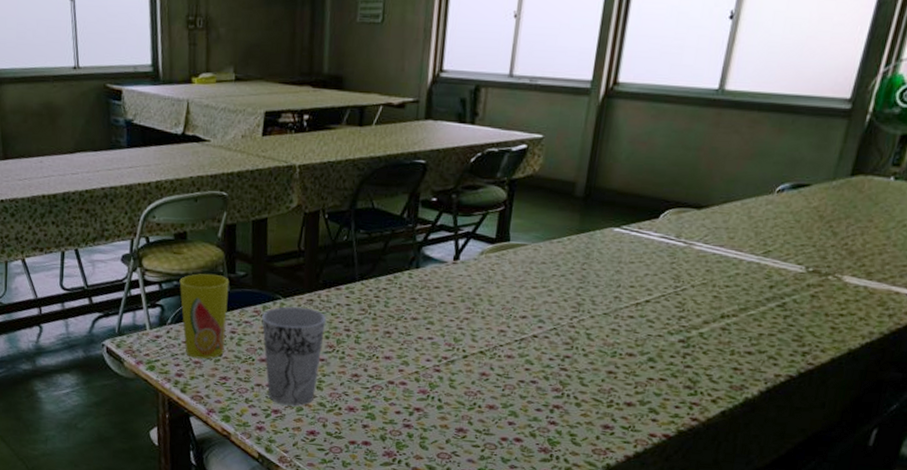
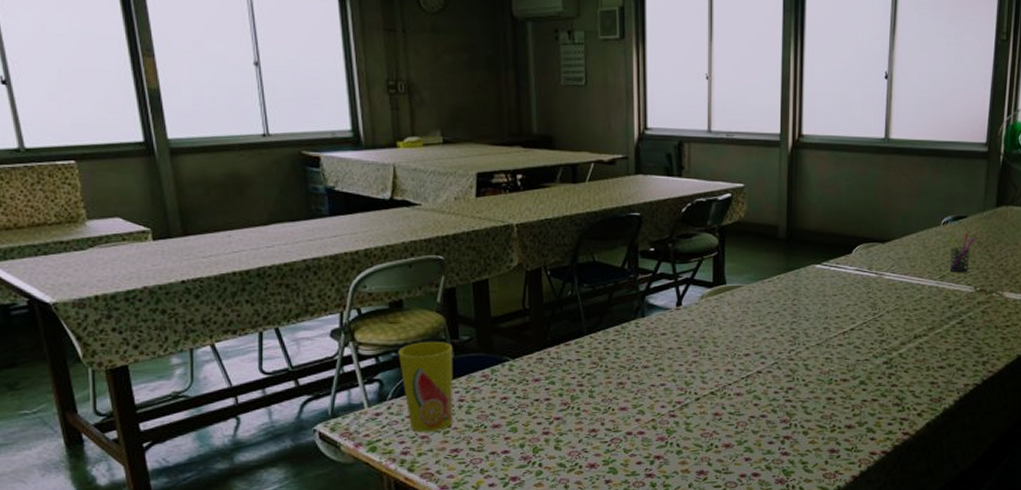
cup: present [262,306,326,406] -> none [491,366,558,471]
pen holder: none [777,204,817,250] -> present [949,233,975,273]

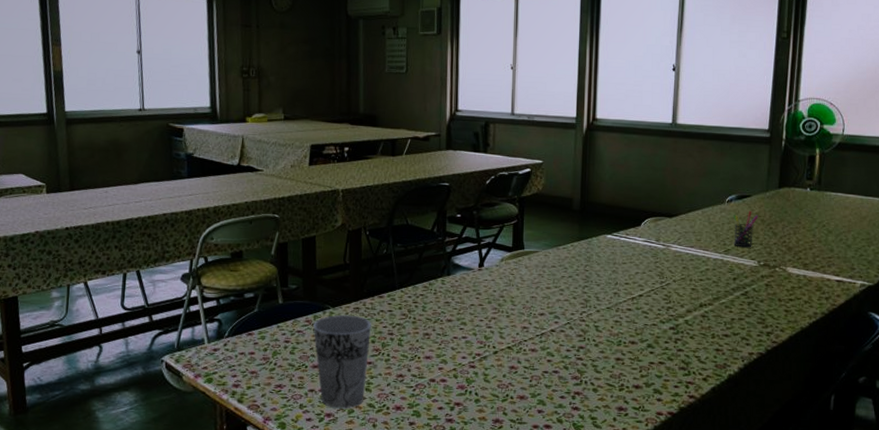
cup: present [398,342,453,433] -> none [236,289,283,369]
cup: none [491,366,558,471] -> present [313,314,371,409]

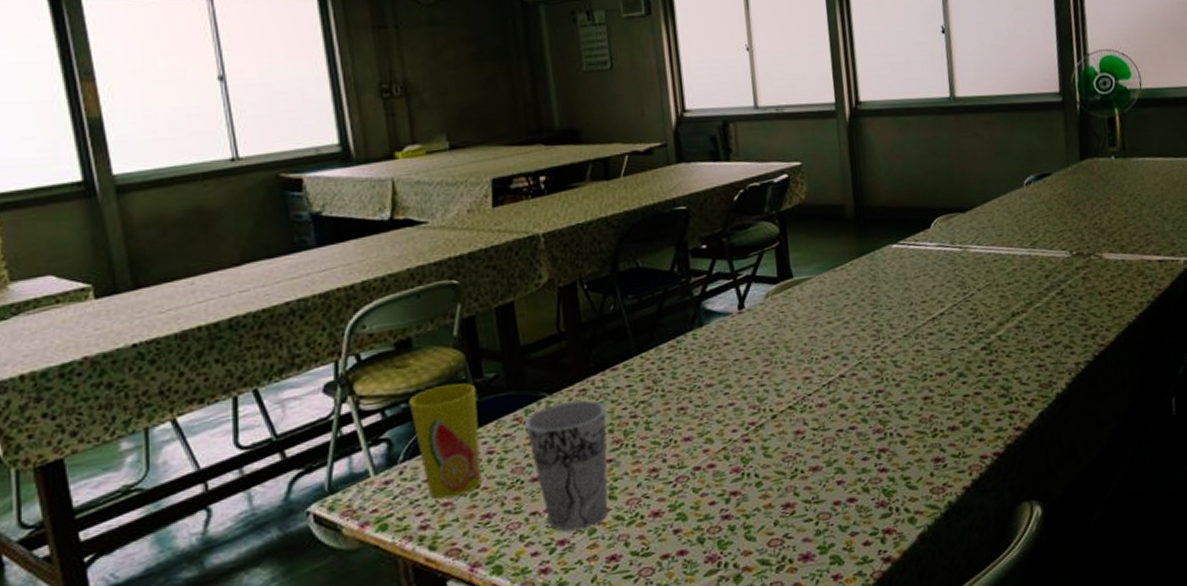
cup: none [236,289,283,369] -> present [409,383,482,499]
pen holder: present [734,211,759,248] -> none [1035,192,1064,237]

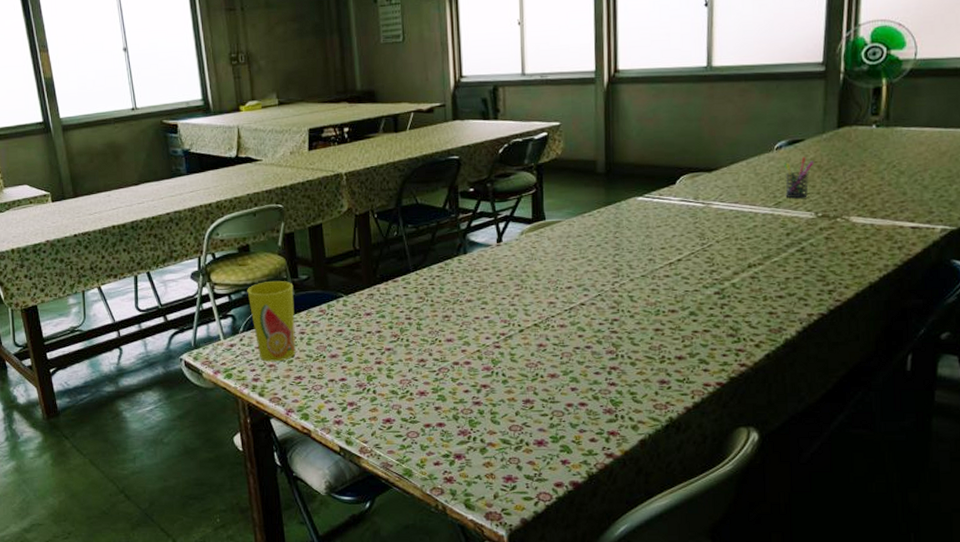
cup: present [525,400,609,532] -> none [328,301,388,397]
pen holder: none [1035,192,1064,237] -> present [784,157,814,199]

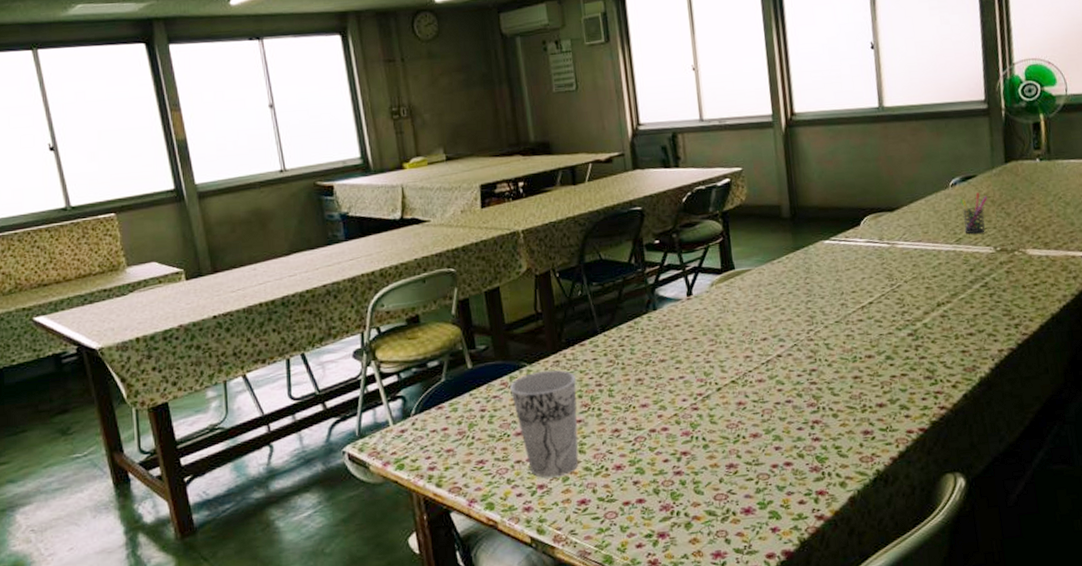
cup: present [247,281,296,362] -> none [418,353,477,447]
cup: none [328,301,388,397] -> present [510,370,579,478]

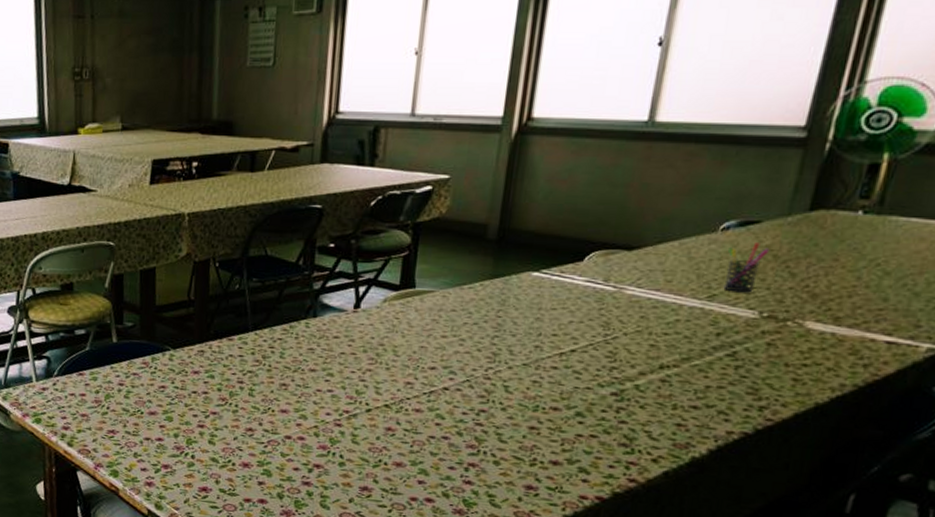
cup: present [510,370,579,478] -> none [150,358,218,461]

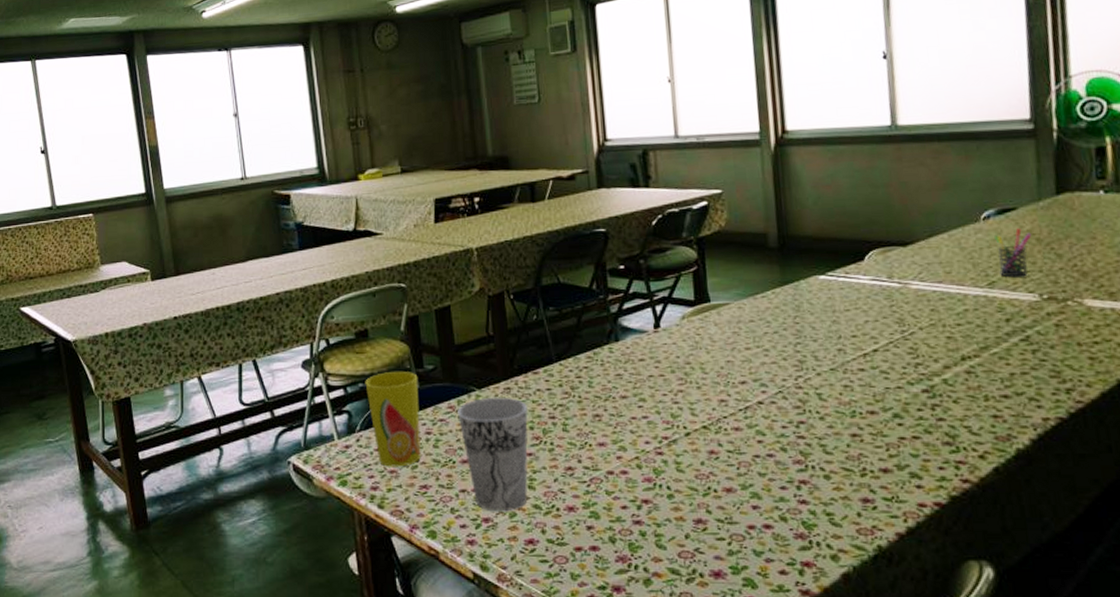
cup: none [66,325,117,412] -> present [365,372,421,467]
cup: none [150,358,218,461] -> present [457,397,529,512]

